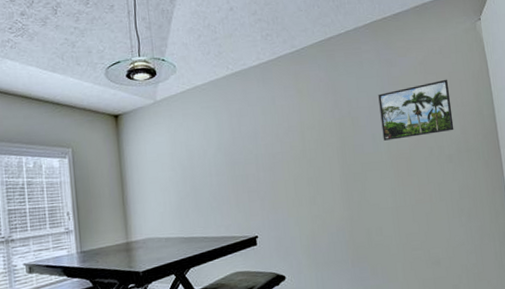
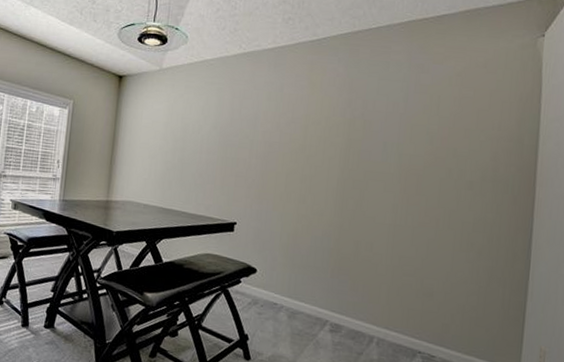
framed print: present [378,79,454,141] -> none [395,96,487,156]

